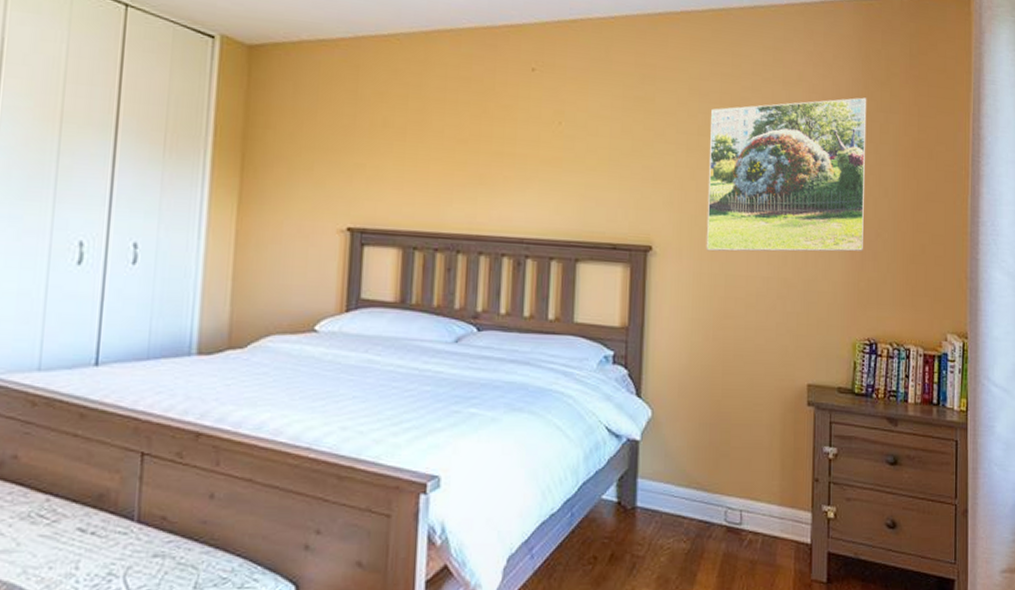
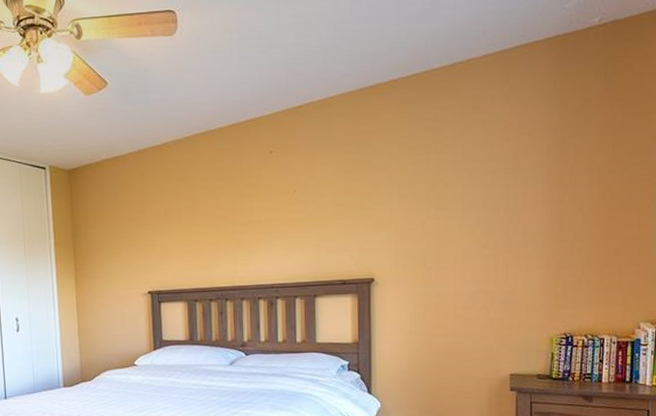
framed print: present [706,97,867,252] -> none [418,126,562,277]

